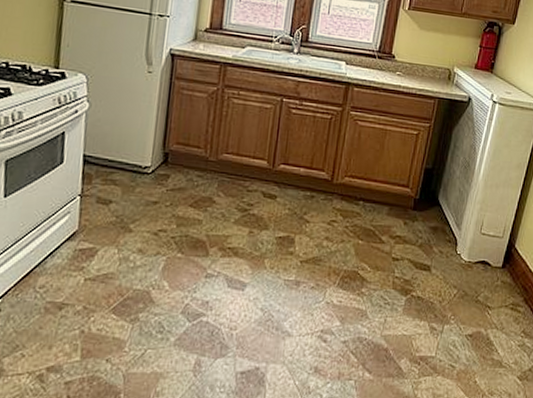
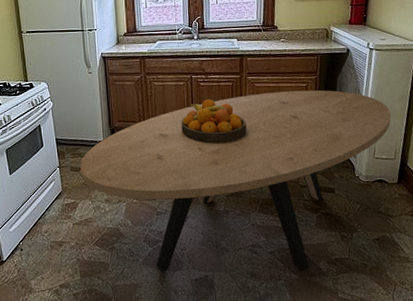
dining table: none [109,134,506,369] -> present [80,90,391,272]
fruit bowl: none [258,132,341,192] -> present [181,99,247,144]

